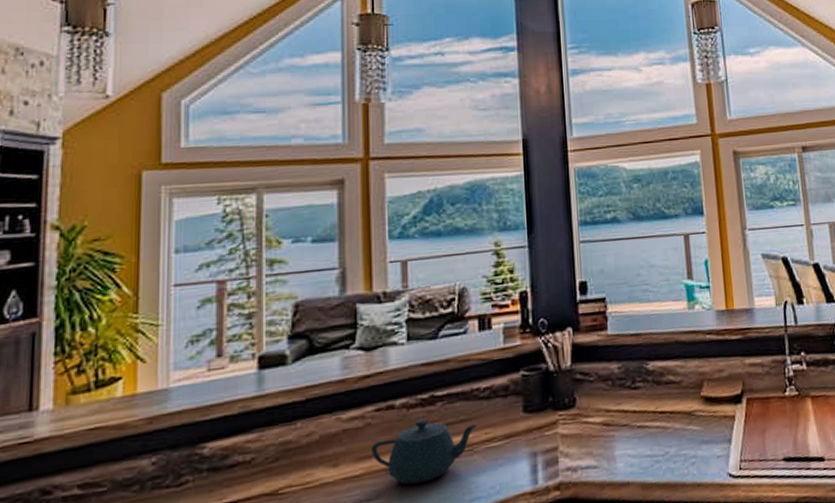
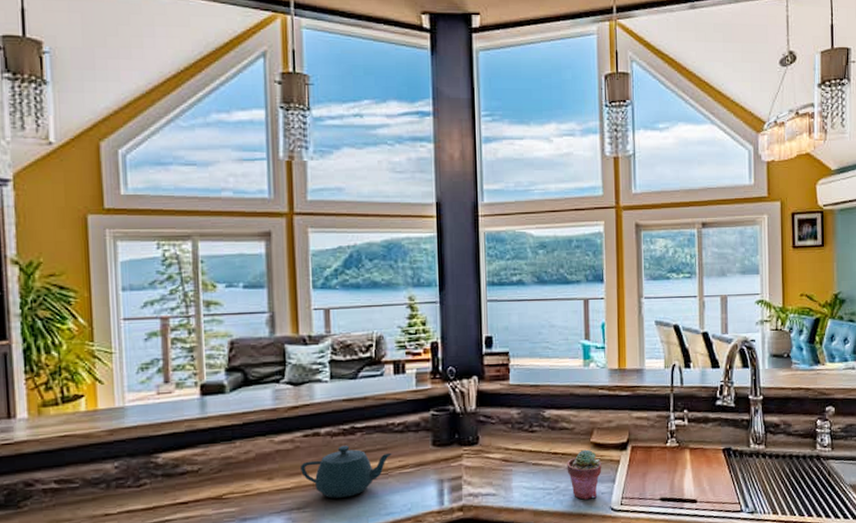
potted succulent: none [676,405,716,466] -> present [567,449,602,500]

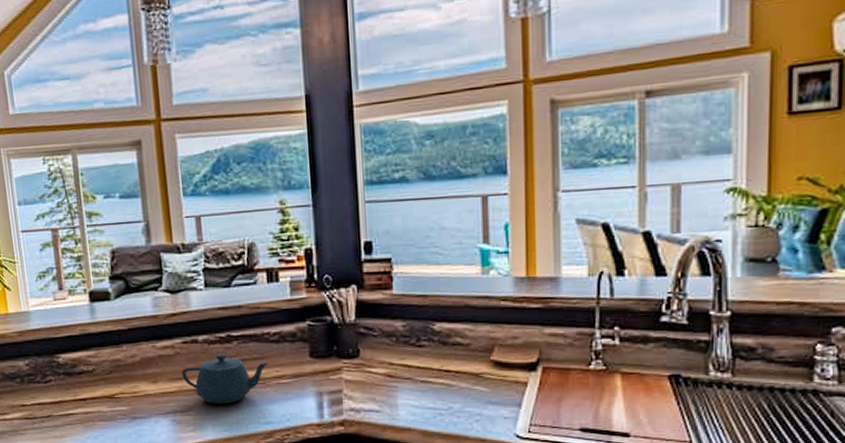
potted succulent: present [567,449,602,500] -> none [461,368,505,423]

